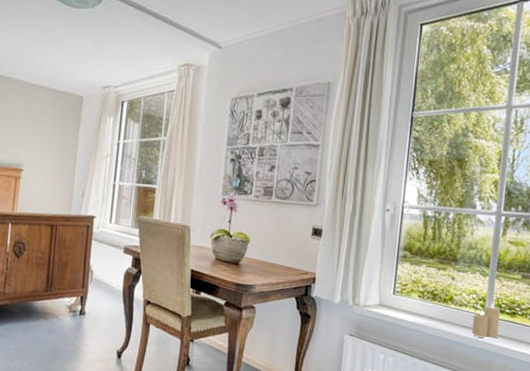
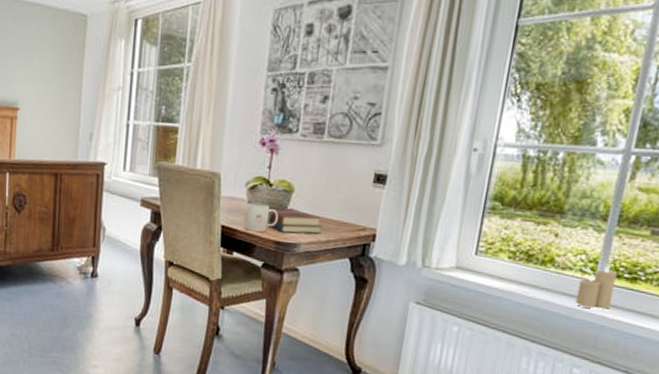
mug: none [209,250,237,276] -> present [244,202,279,232]
books: none [229,254,273,277] -> present [267,206,323,234]

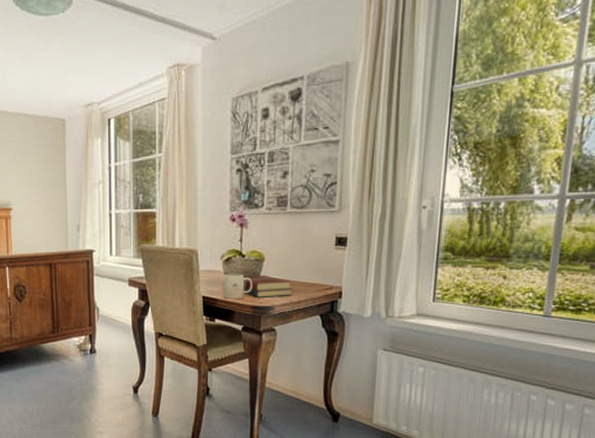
candle: present [575,264,618,309] -> none [527,299,564,341]

